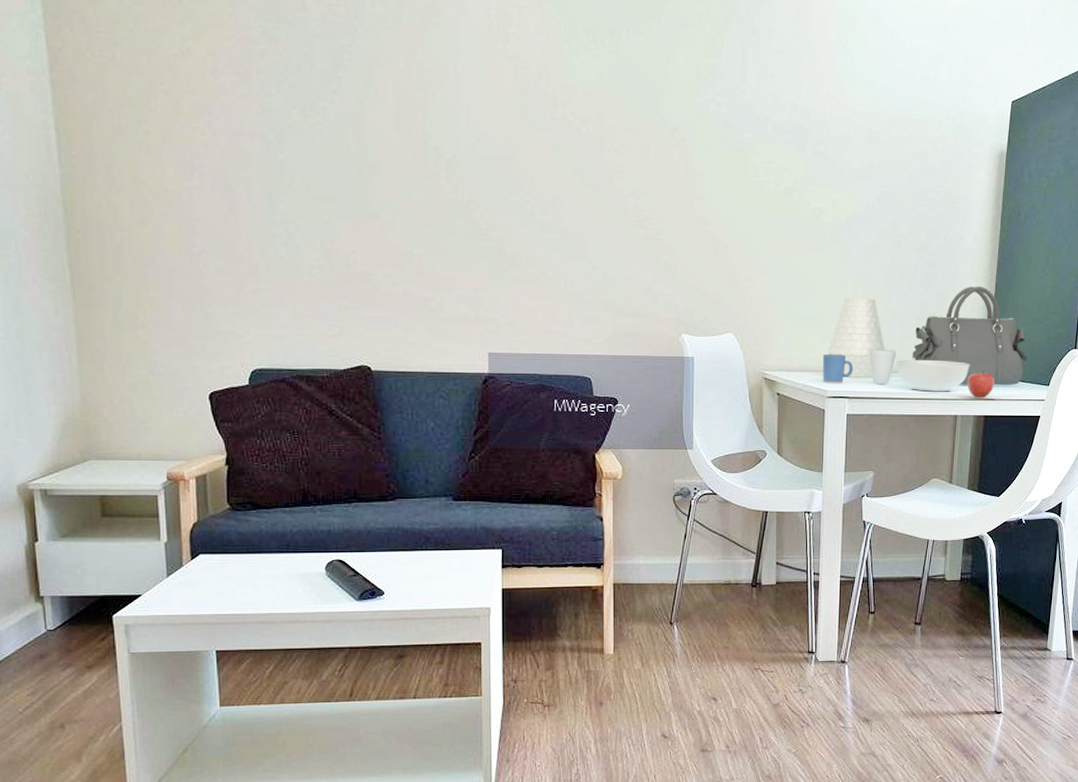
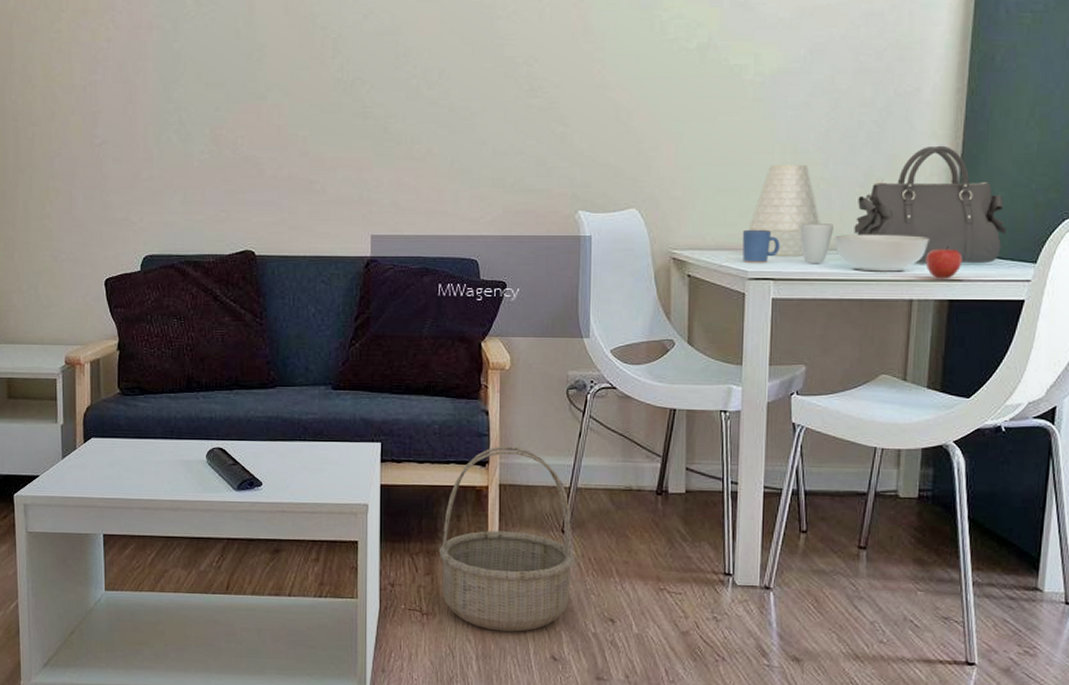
basket: none [558,549,683,716] -> present [438,446,576,632]

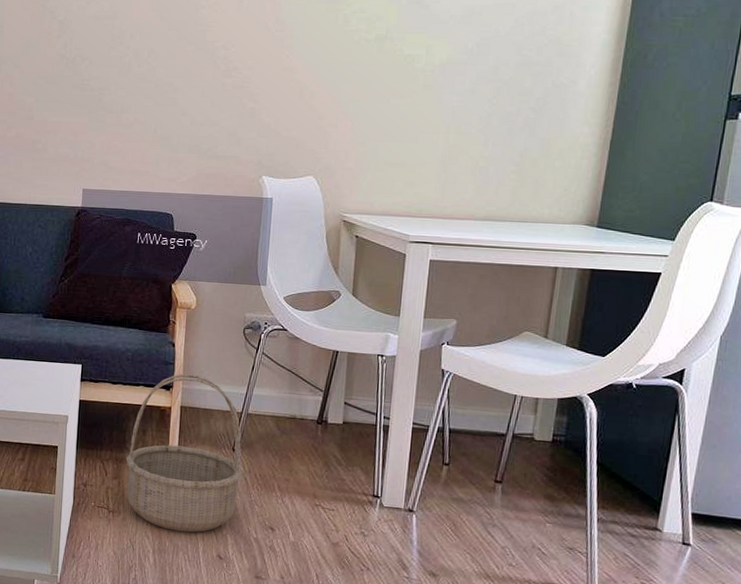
mug: present [742,229,781,264] -> none [405,198,440,230]
vase: present [748,164,821,257] -> none [412,143,478,225]
cup: present [800,224,834,263] -> none [458,196,489,231]
bowl: present [833,234,931,272] -> none [488,207,578,242]
shoulder bag: present [854,145,1006,264] -> none [507,132,648,239]
fruit: present [925,245,963,279] -> none [571,221,606,251]

